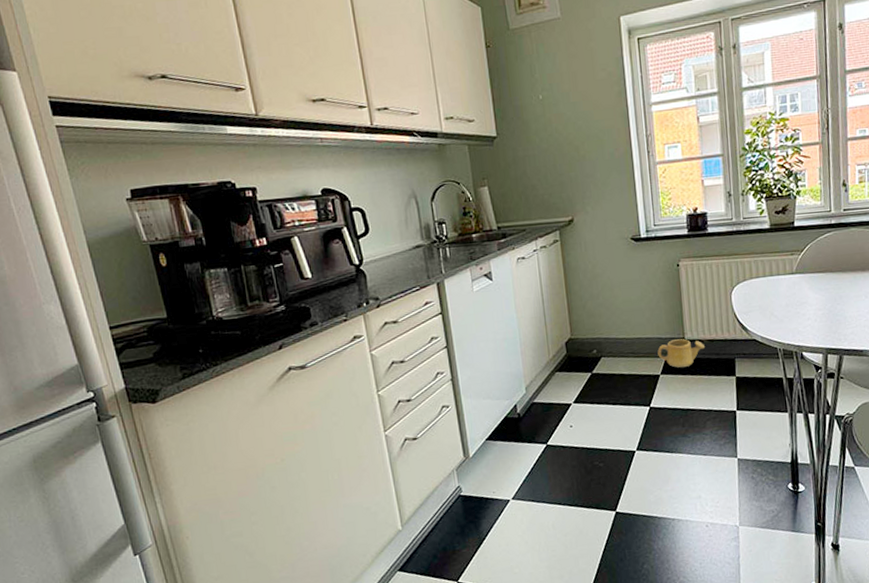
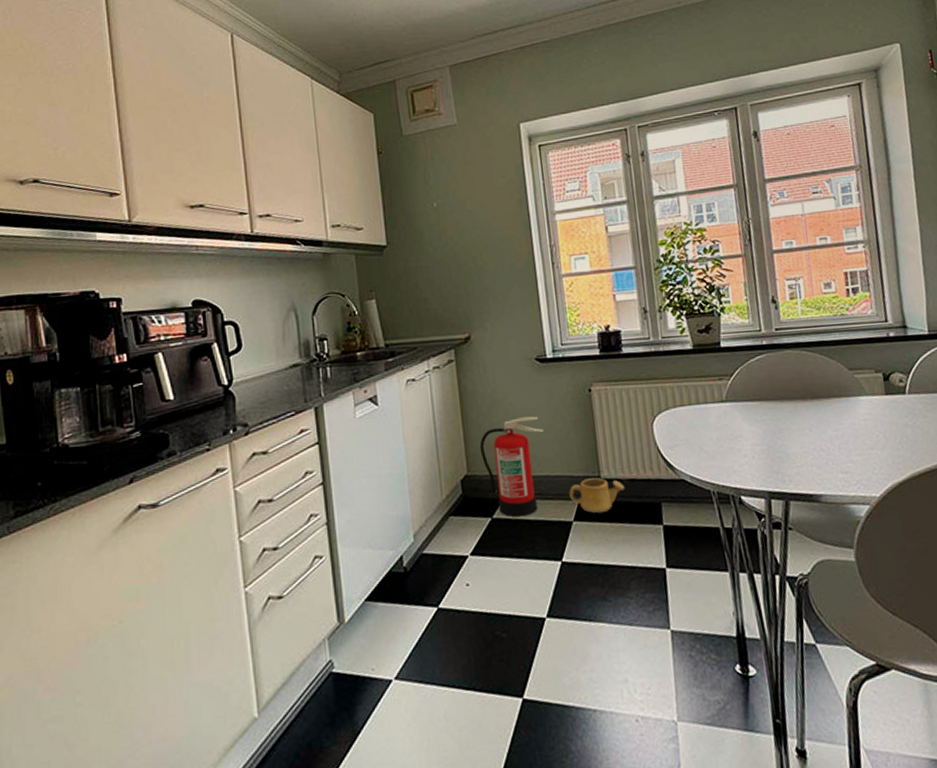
fire extinguisher: none [581,288,637,373] -> present [479,416,543,518]

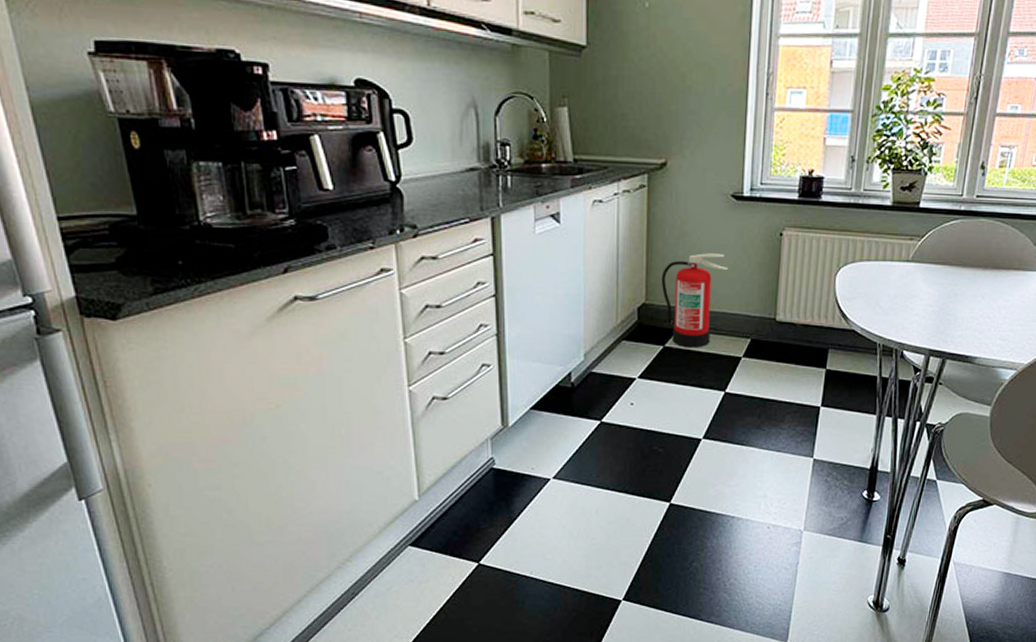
watering can: present [569,477,624,514] -> none [743,319,797,353]

